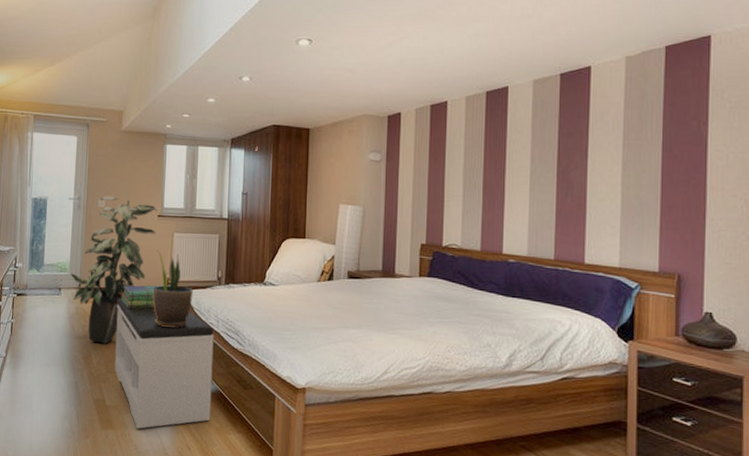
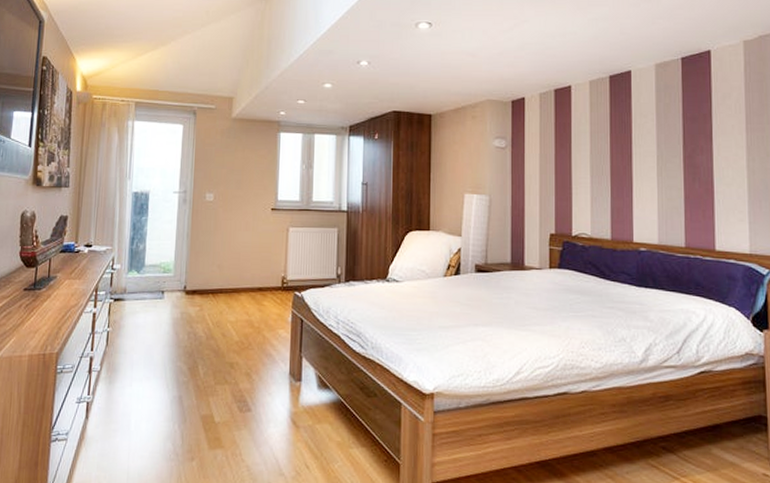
indoor plant: present [70,195,157,344] -> none [175,188,271,352]
bench: present [114,298,214,429] -> none [224,301,334,447]
stack of books: present [121,284,170,309] -> none [231,284,286,312]
potted plant: present [152,250,193,328] -> none [266,246,310,332]

